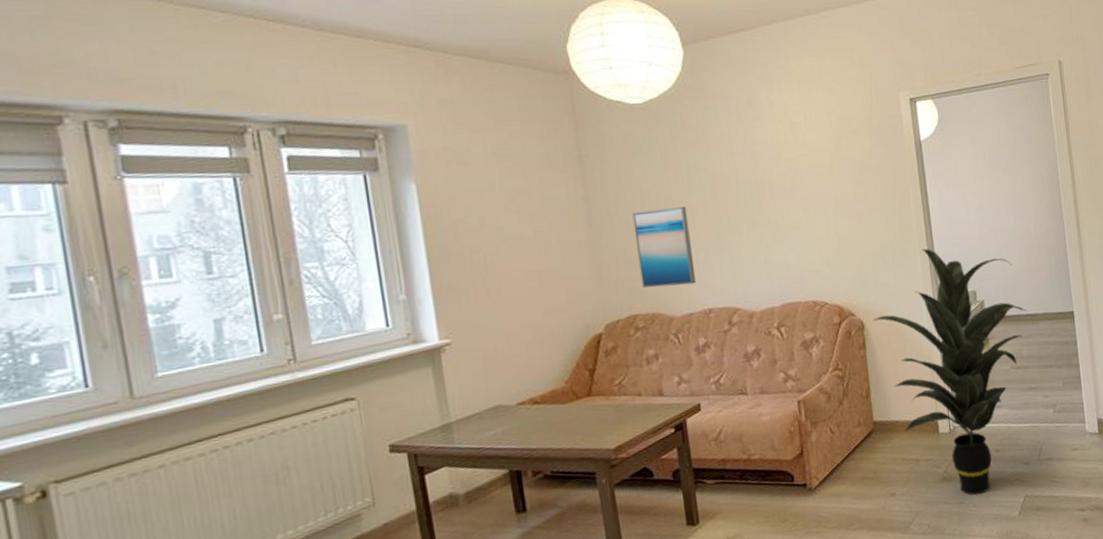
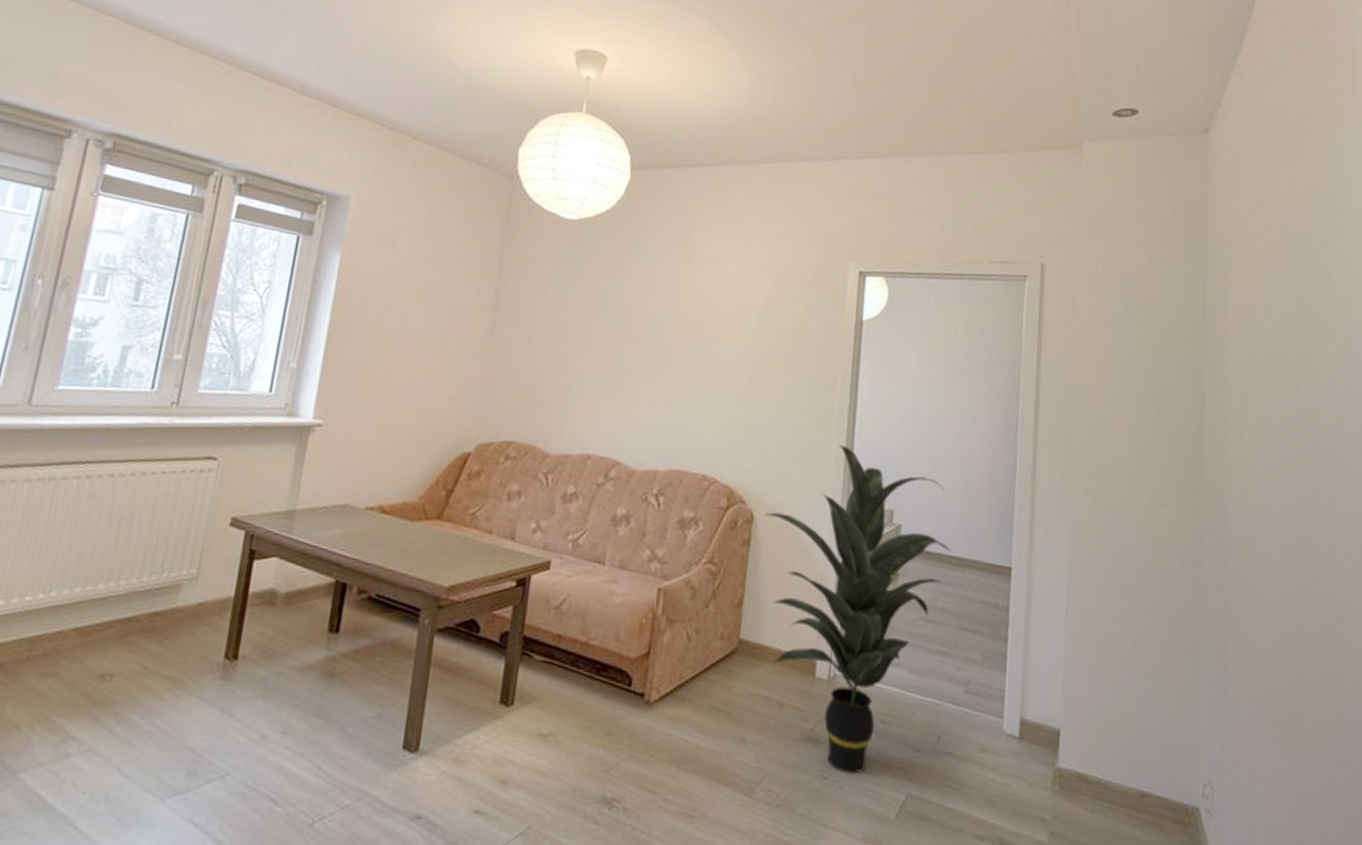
wall art: present [632,206,697,288] -> none [525,330,593,423]

